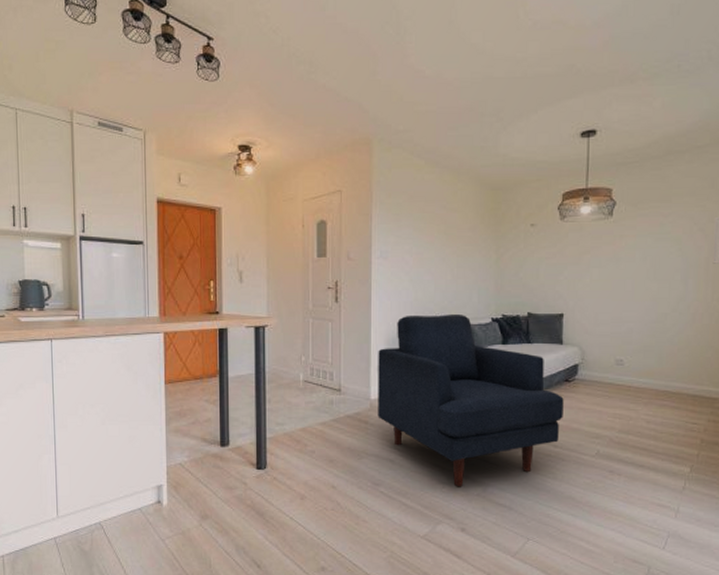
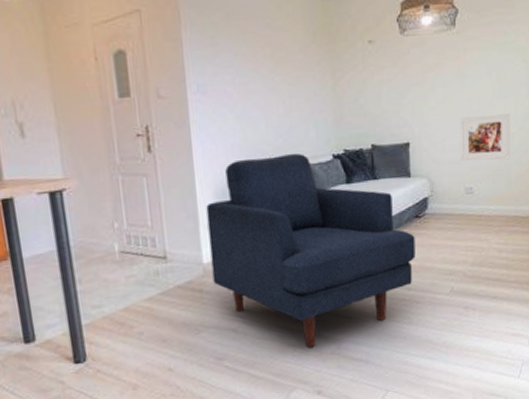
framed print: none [613,296,664,337] -> present [460,114,510,161]

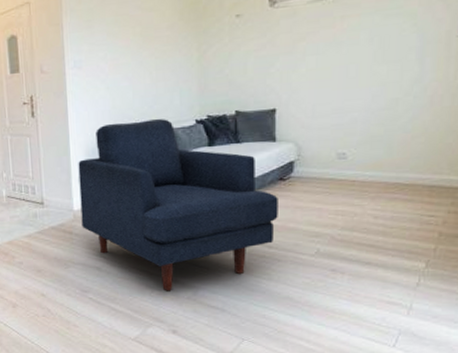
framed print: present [460,114,510,161] -> none [333,79,395,127]

